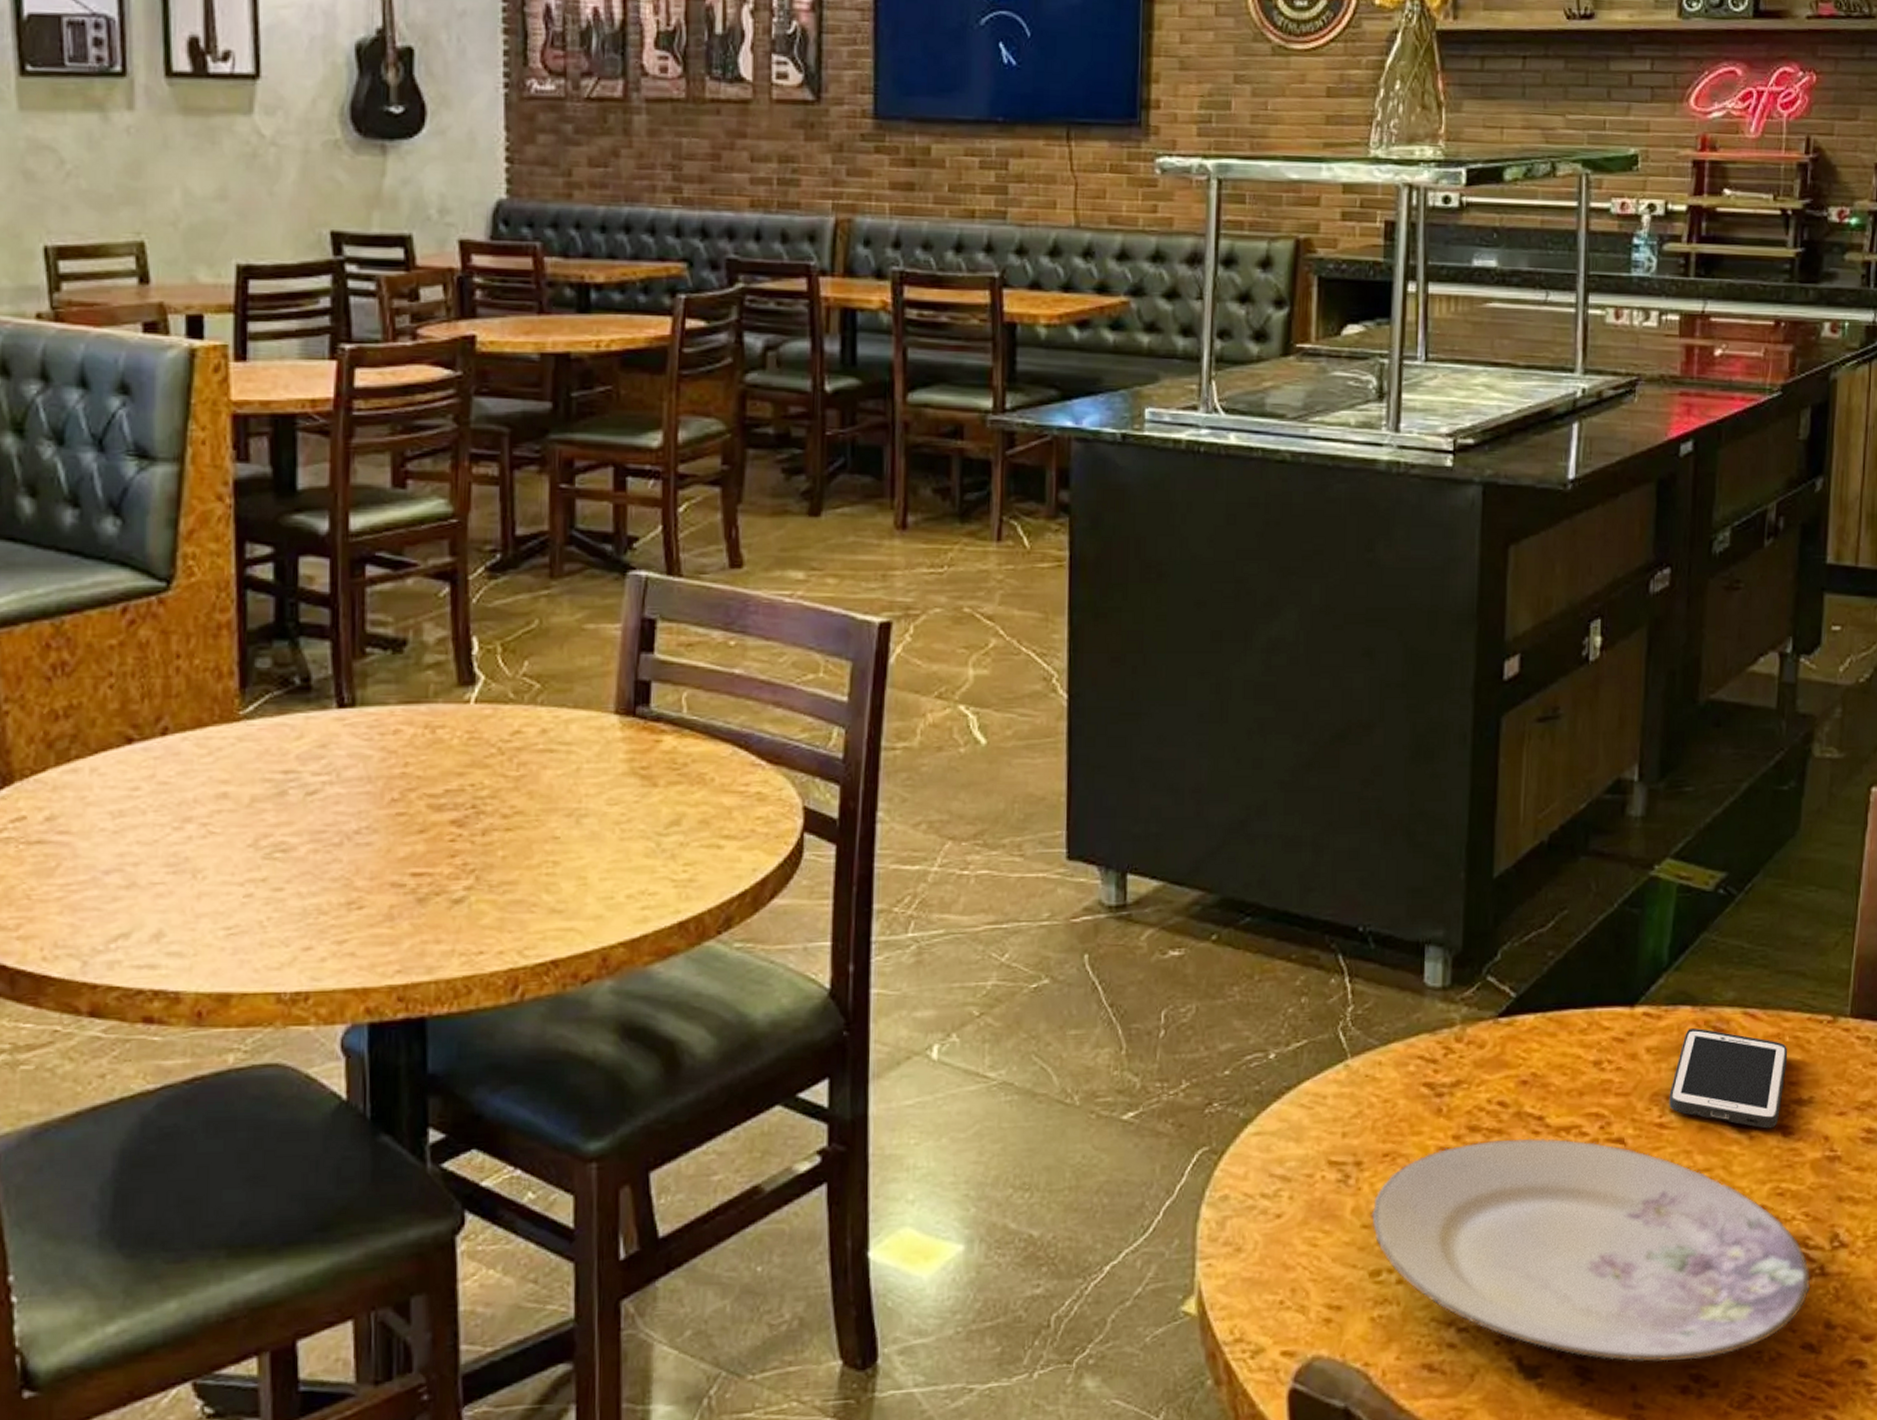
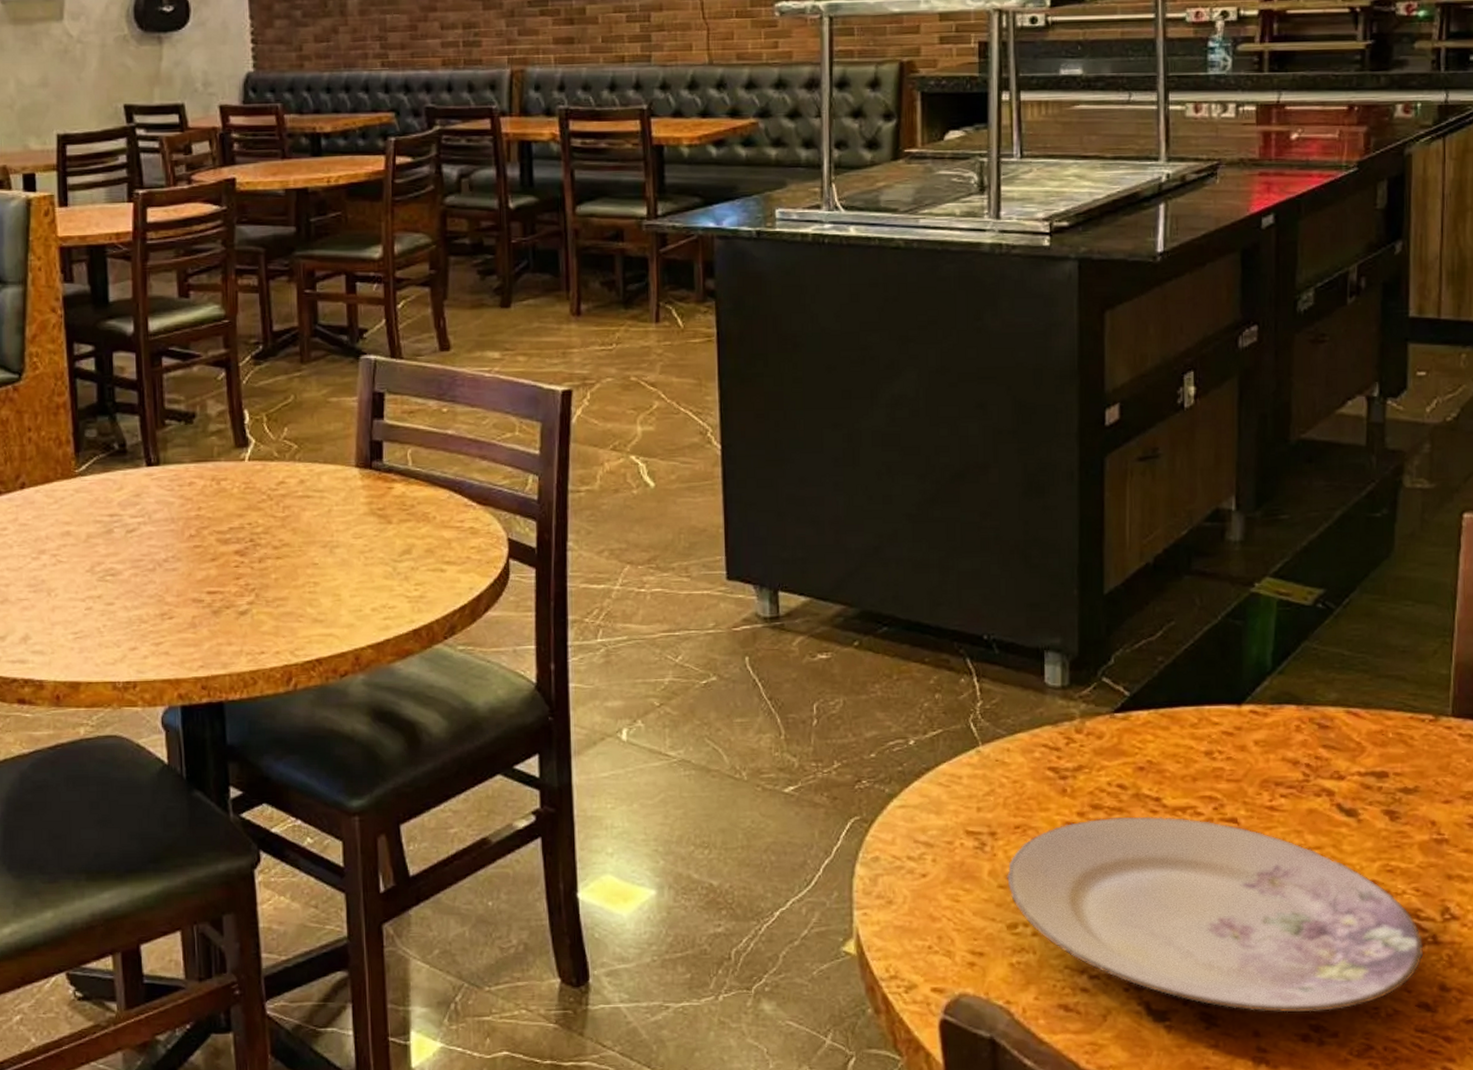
cell phone: present [1669,1028,1788,1129] -> none [1278,725,1392,813]

